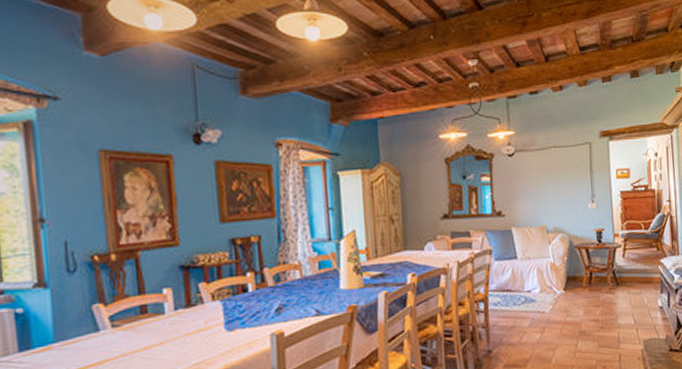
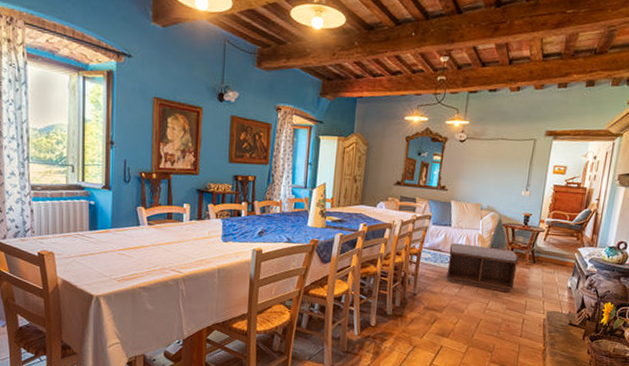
bench: none [520,275,602,328] -> present [446,243,519,293]

